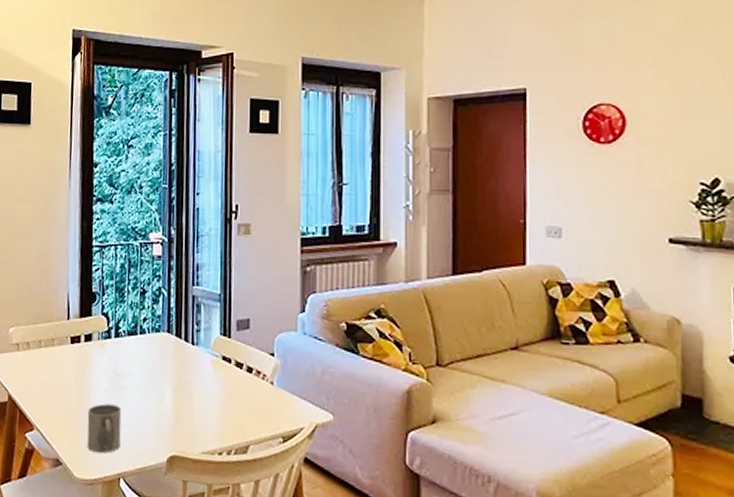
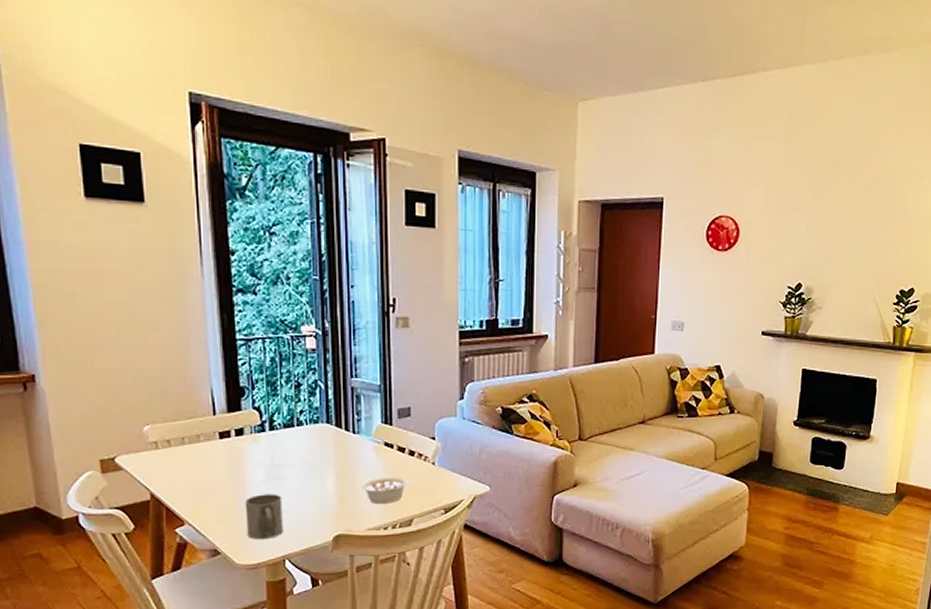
legume: none [197,394,255,425] -> present [361,476,418,503]

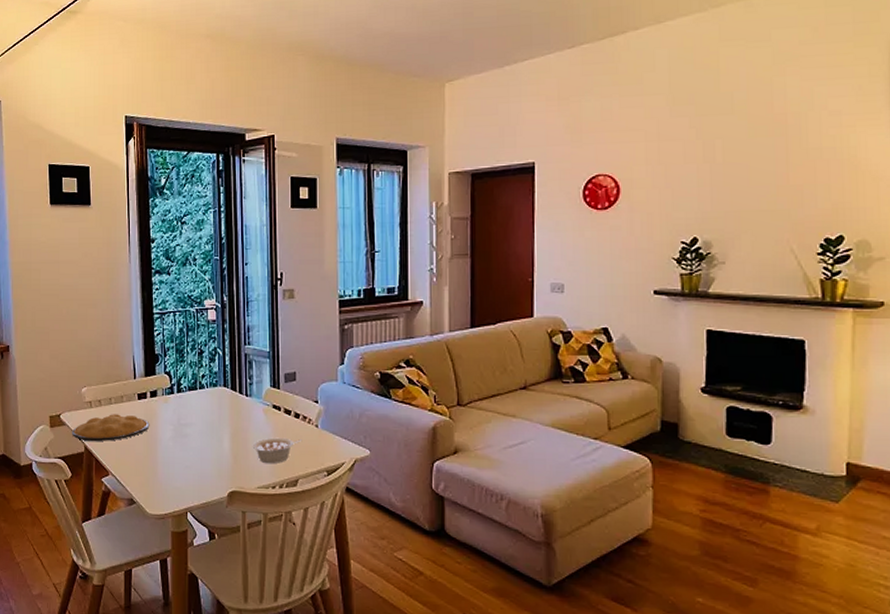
plate: none [131,456,236,487] -> present [71,414,150,441]
mug: present [245,494,283,539] -> none [156,450,186,492]

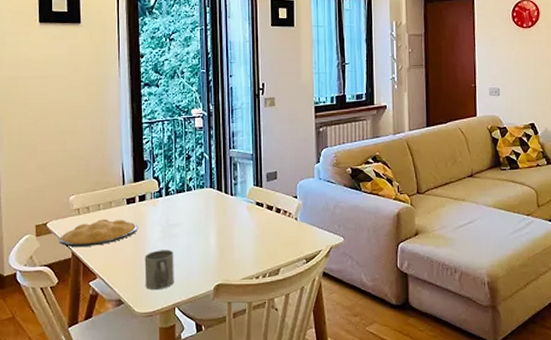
mug: none [156,450,186,492] -> present [144,250,174,290]
legume: present [252,437,302,463] -> none [237,231,283,256]

